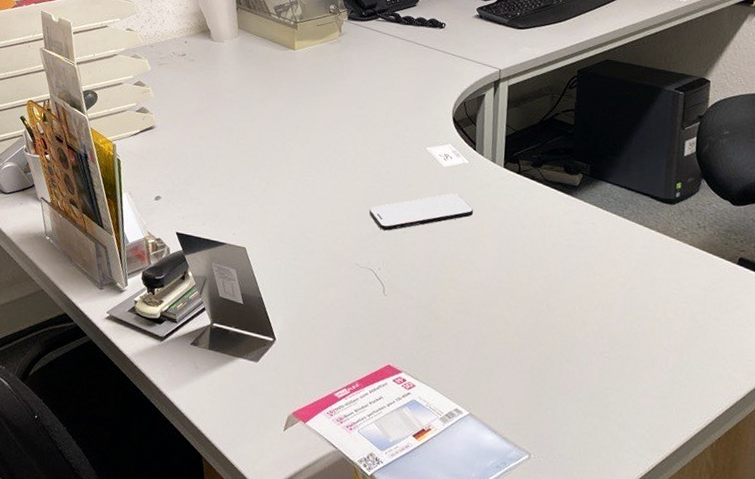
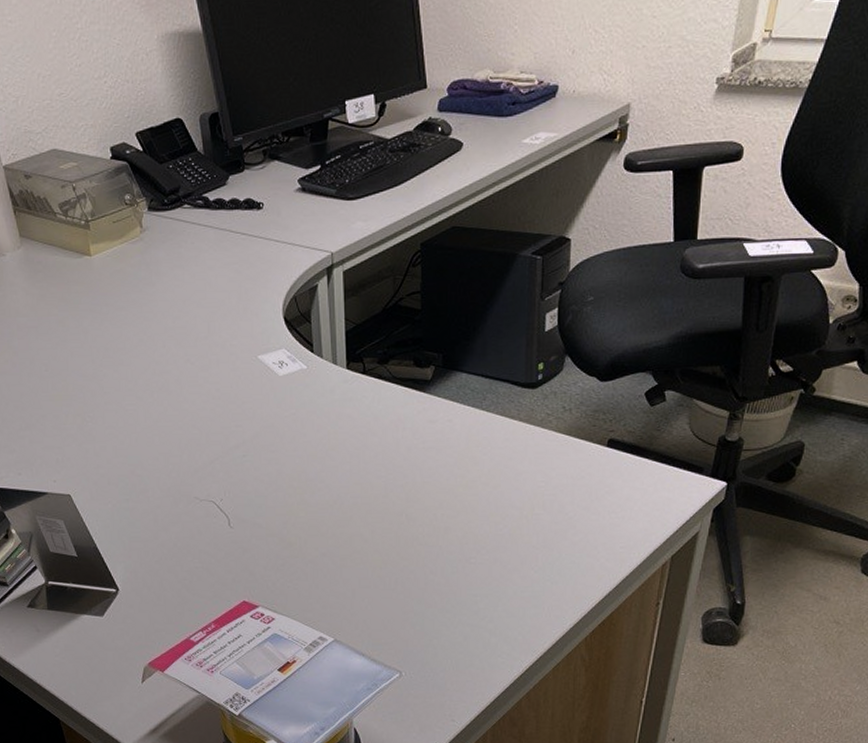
smartphone: present [369,193,474,231] -> none [201,405,318,456]

